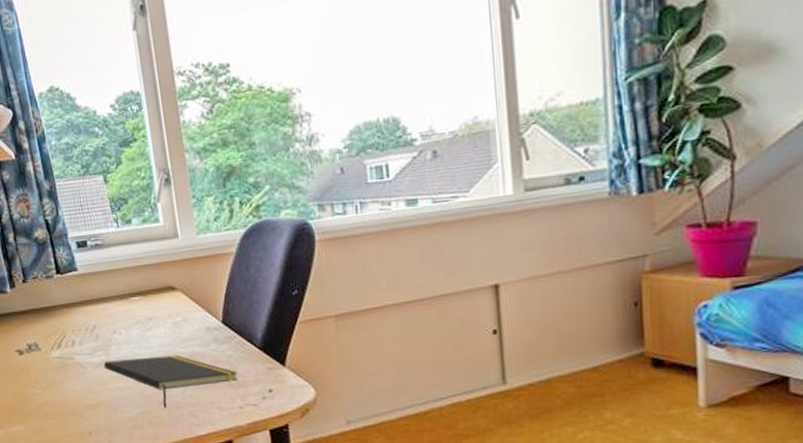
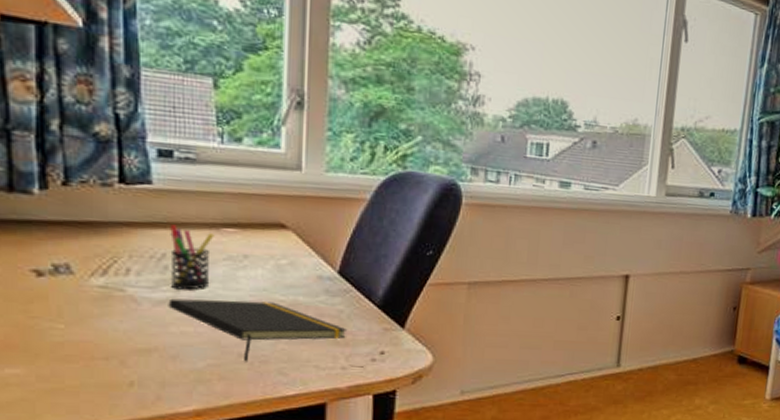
pen holder: none [94,300,129,353] -> present [170,224,214,290]

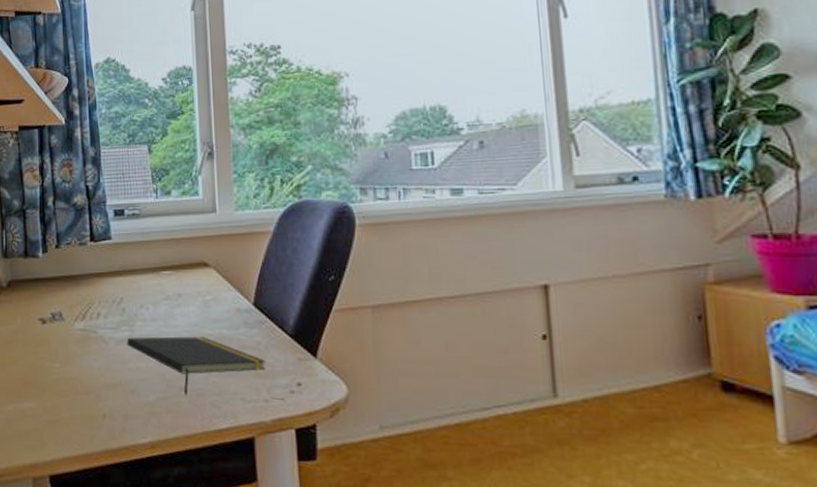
pen holder: present [170,224,214,290] -> none [125,272,156,329]

